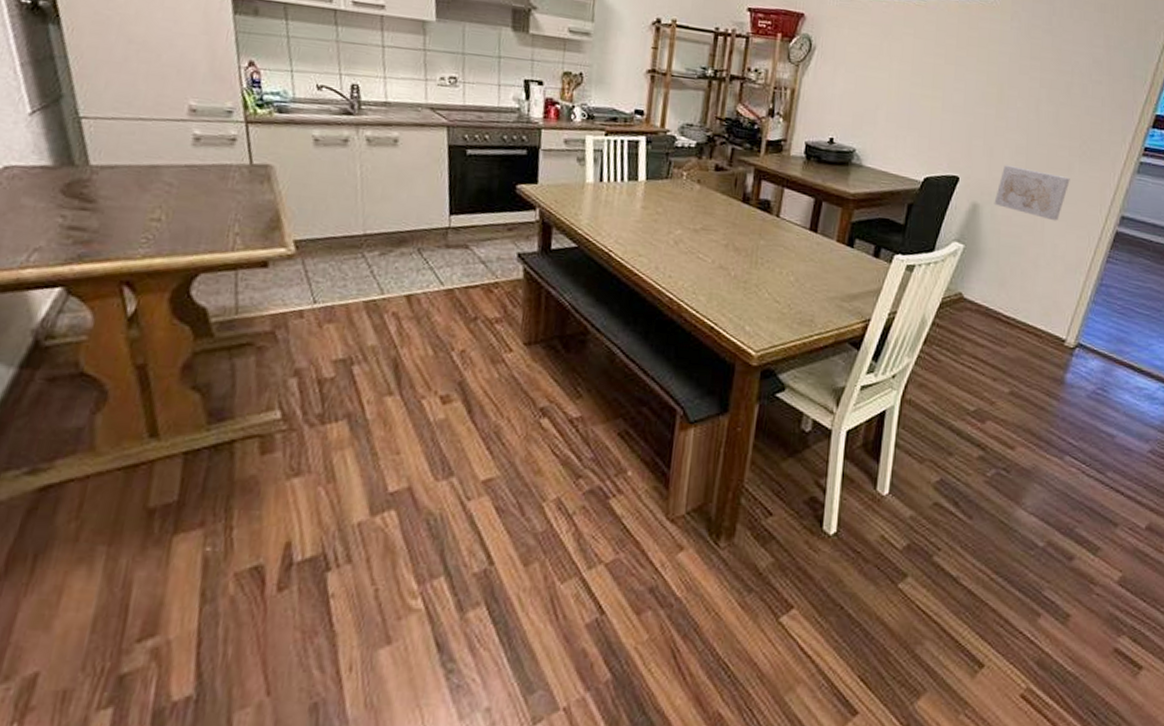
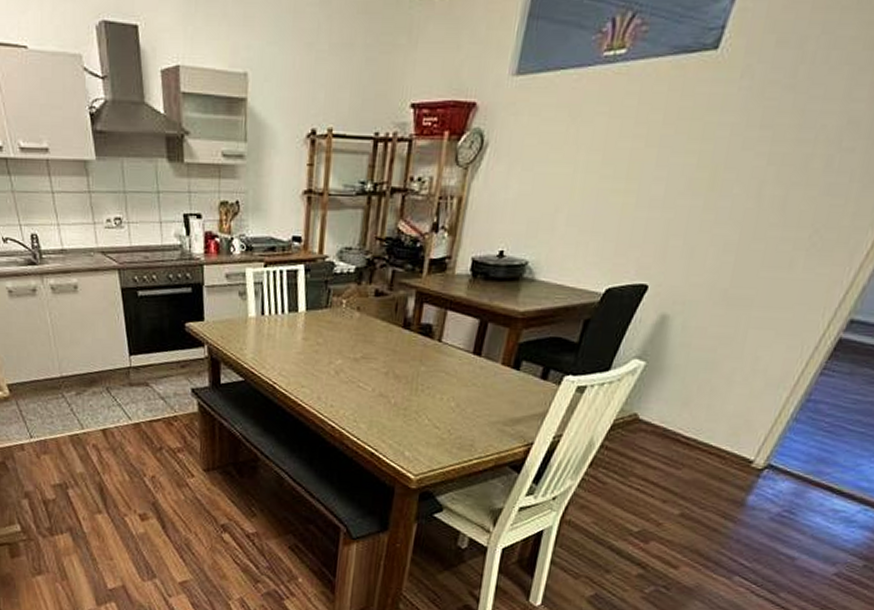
wall art: present [994,165,1070,221] -> none [687,267,790,330]

